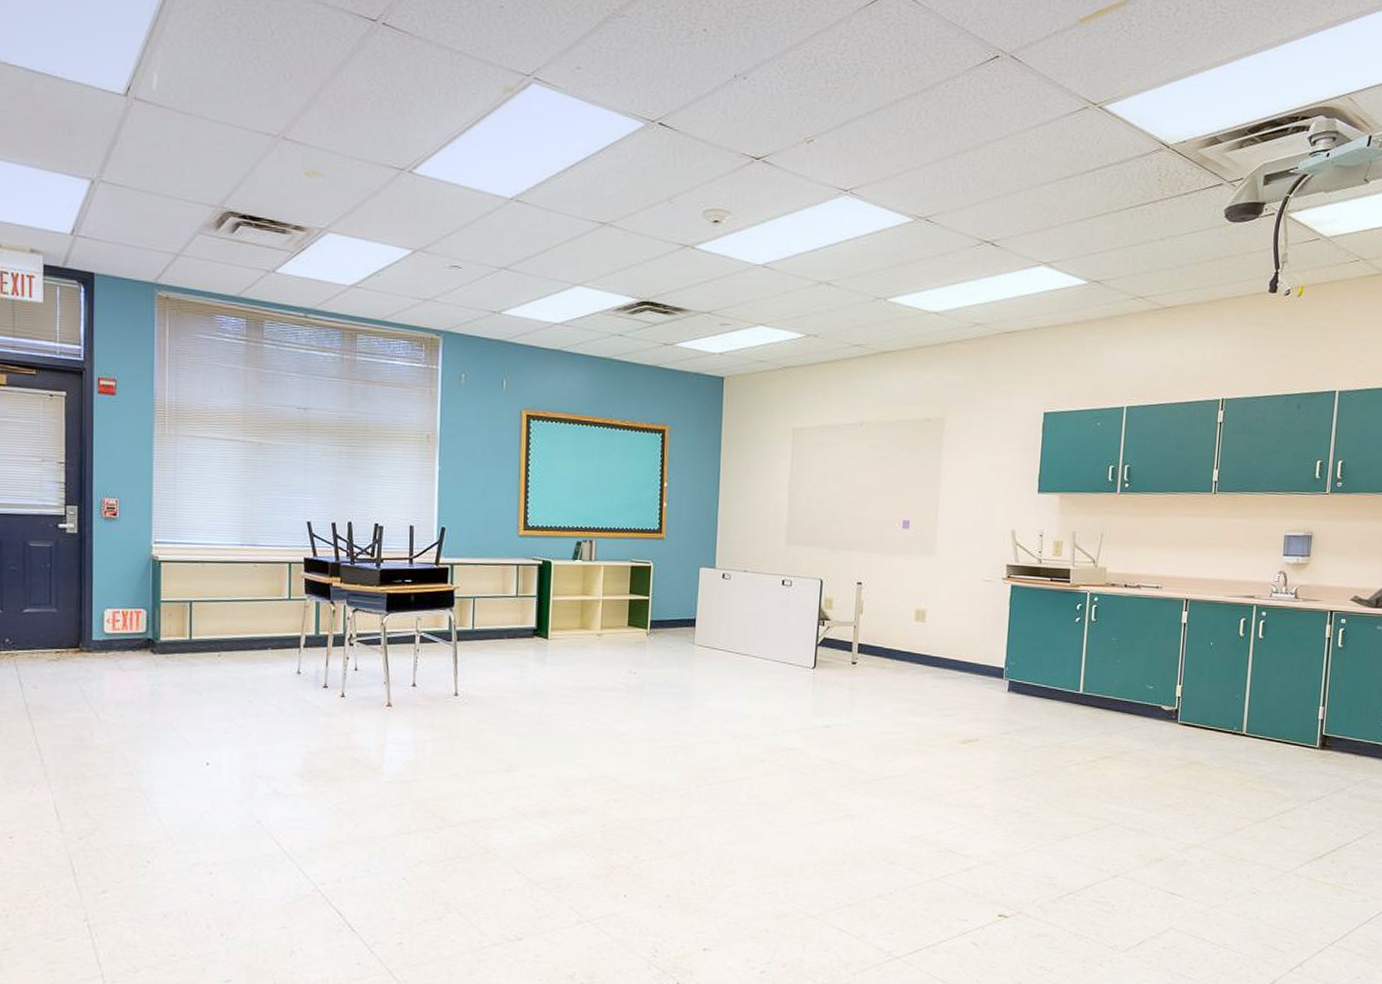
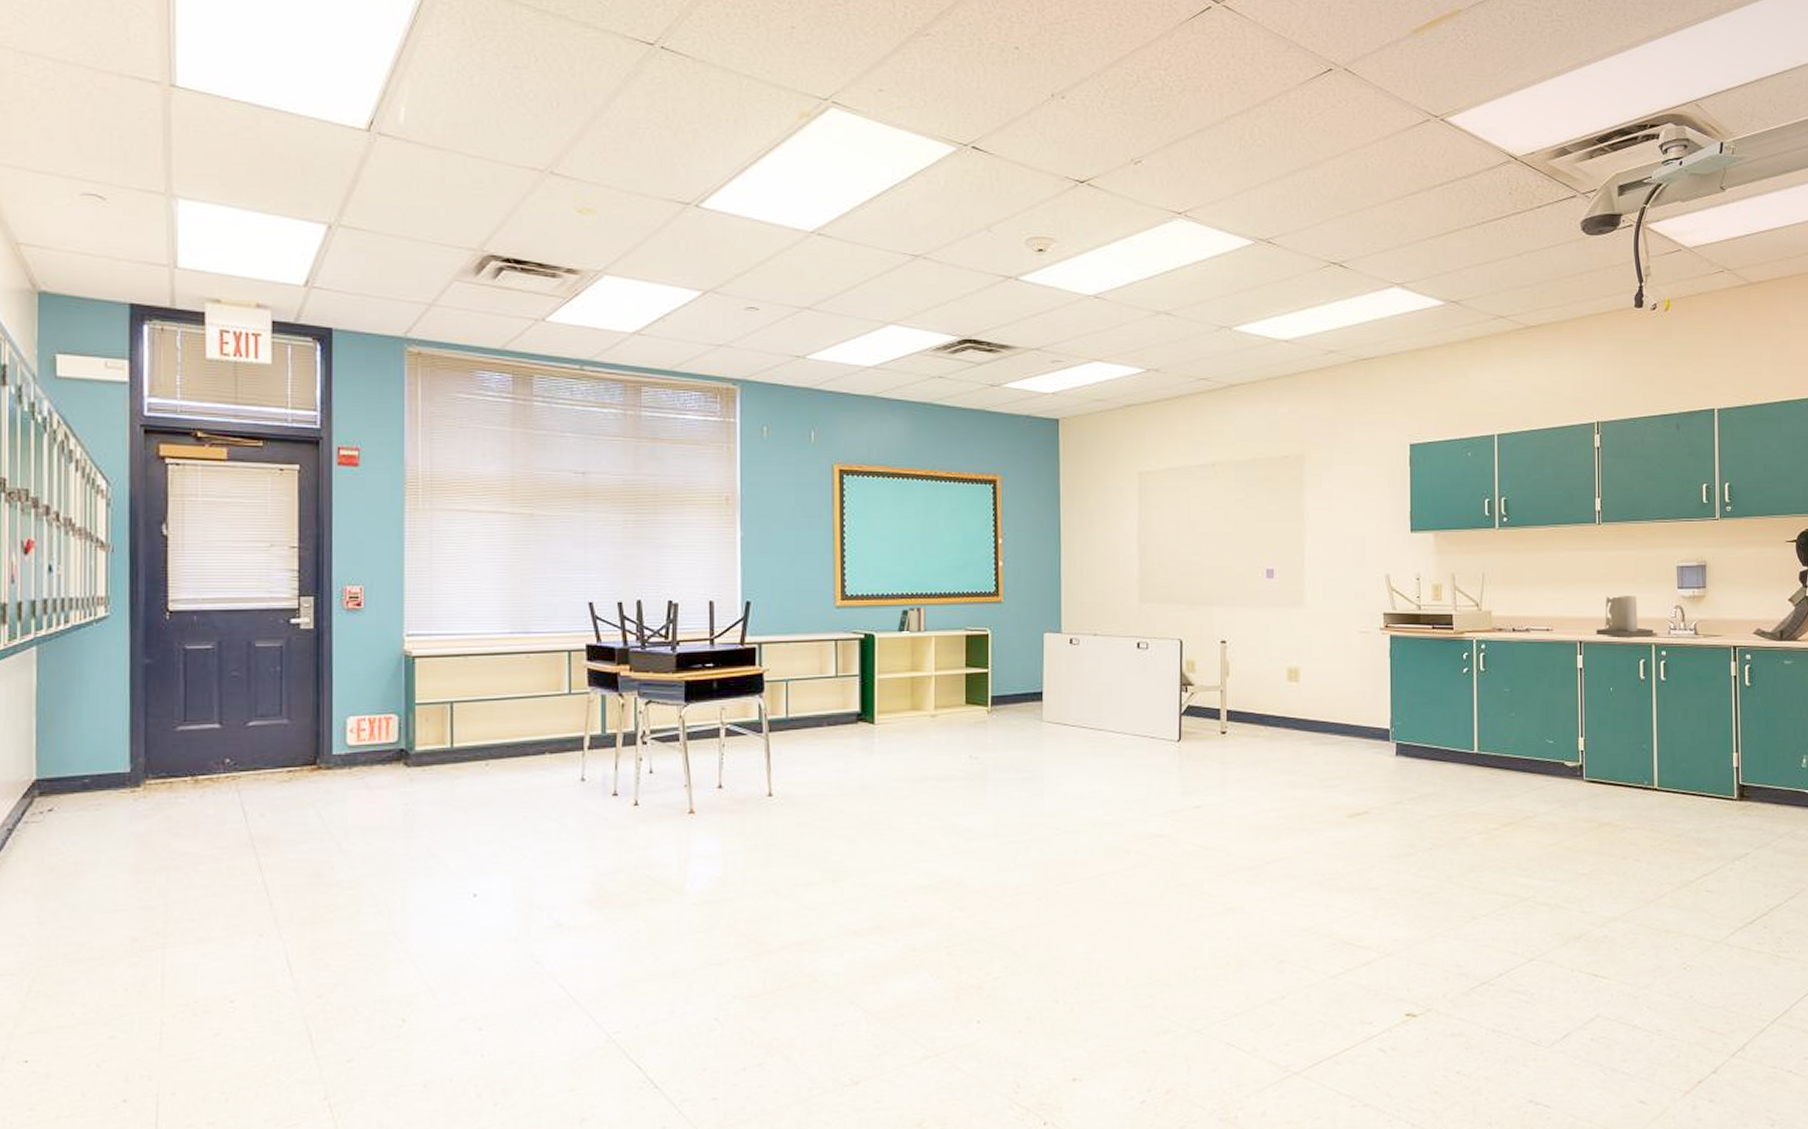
paper towel roll: none [1202,559,1259,599] -> present [1596,596,1657,638]

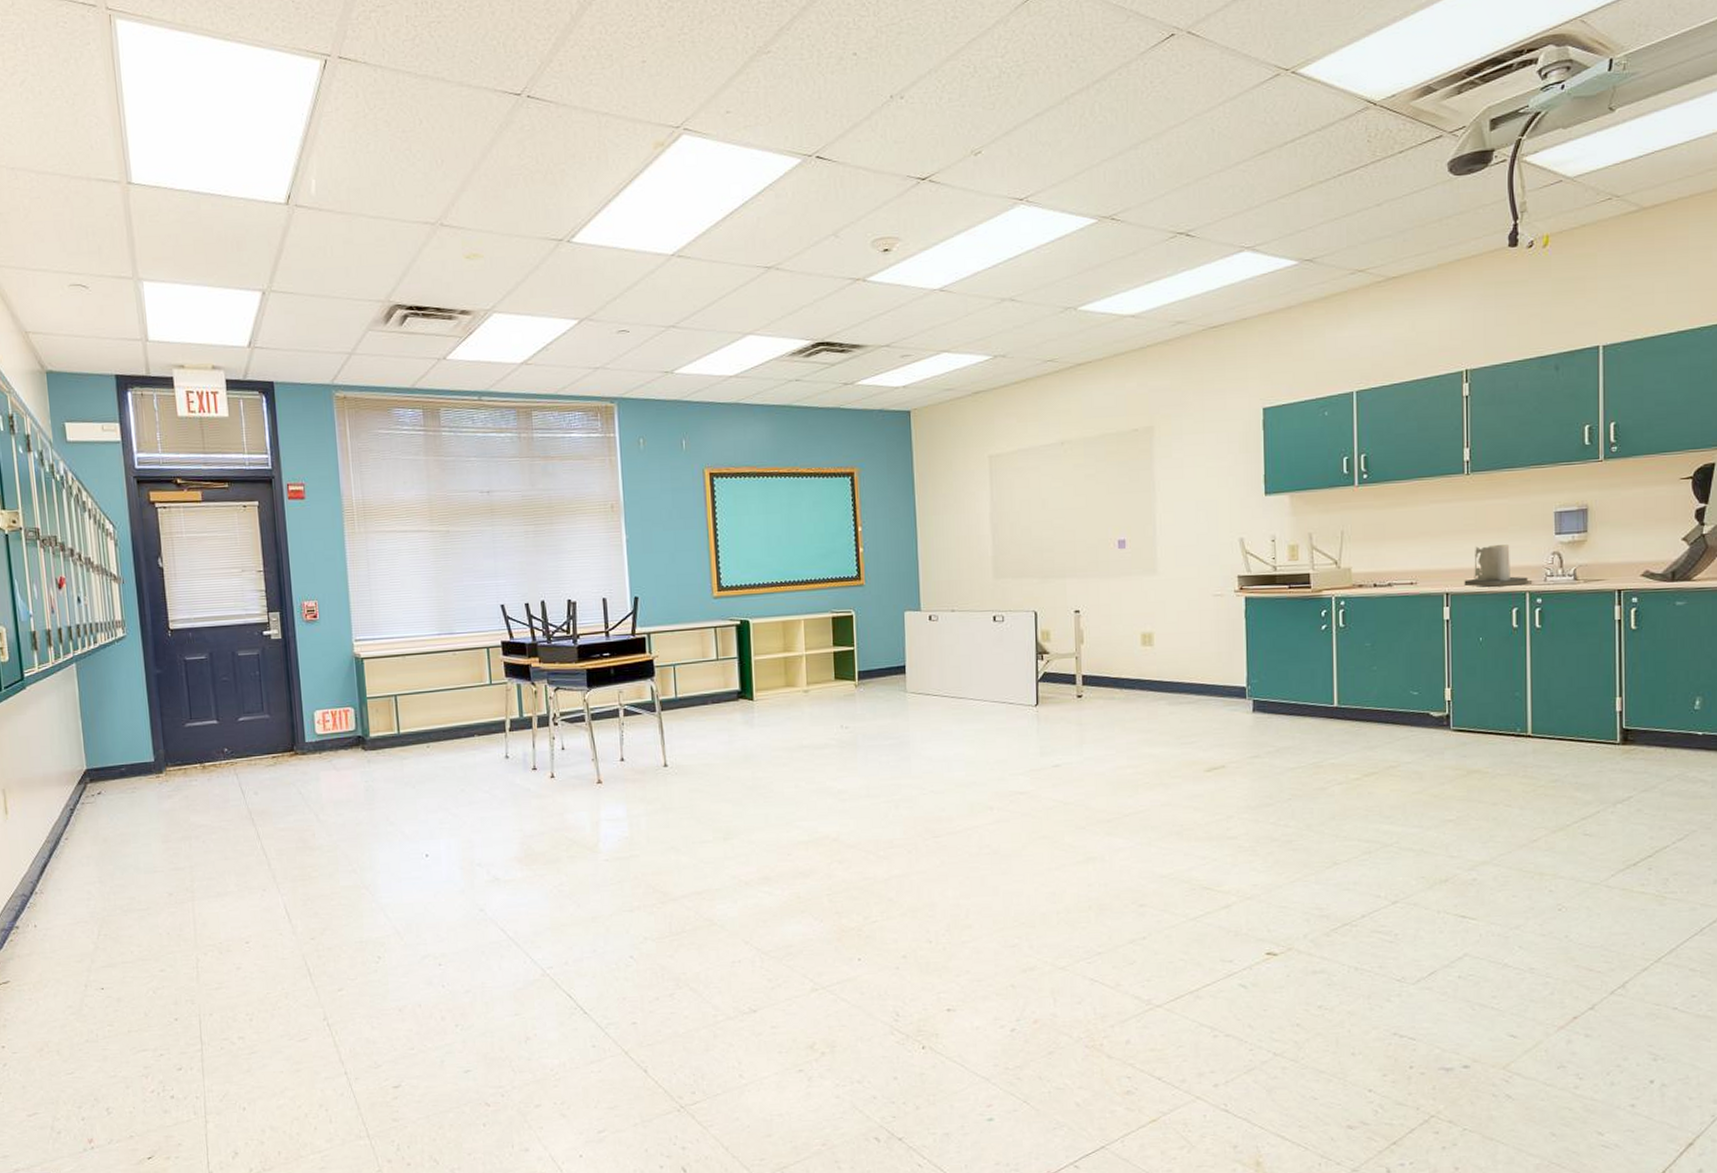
books: present [897,608,926,633] -> none [769,594,795,618]

